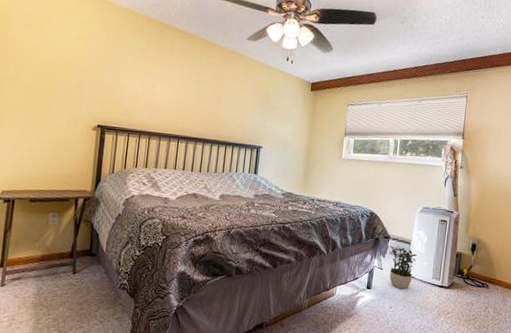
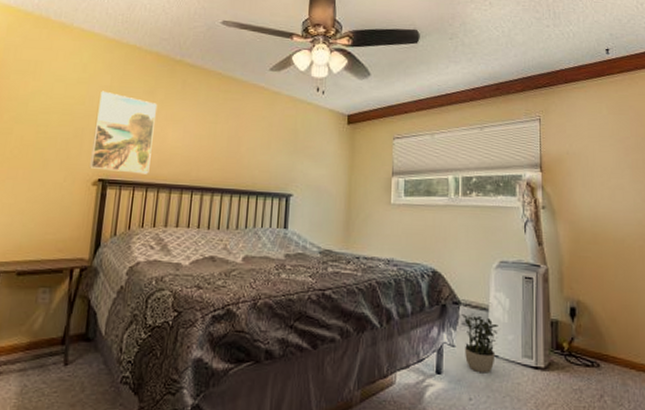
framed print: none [90,47,149,123] -> present [90,90,158,174]

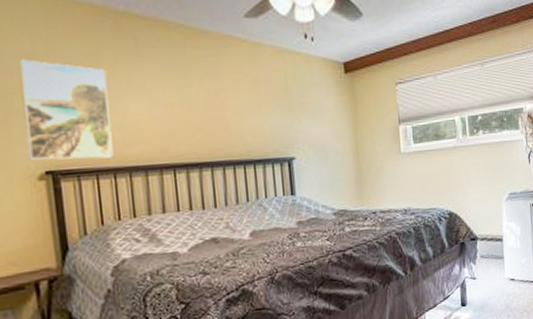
potted plant: present [461,313,500,374] -> none [479,245,514,298]

